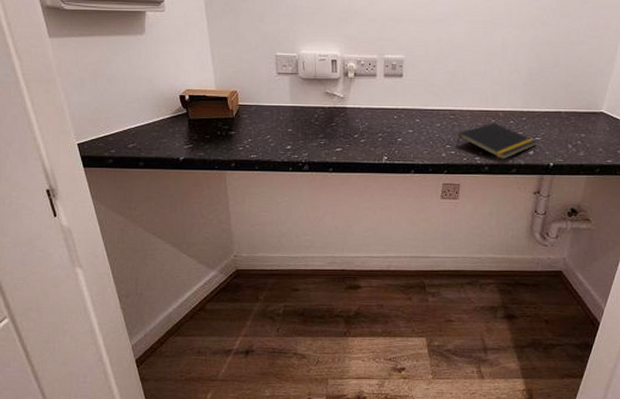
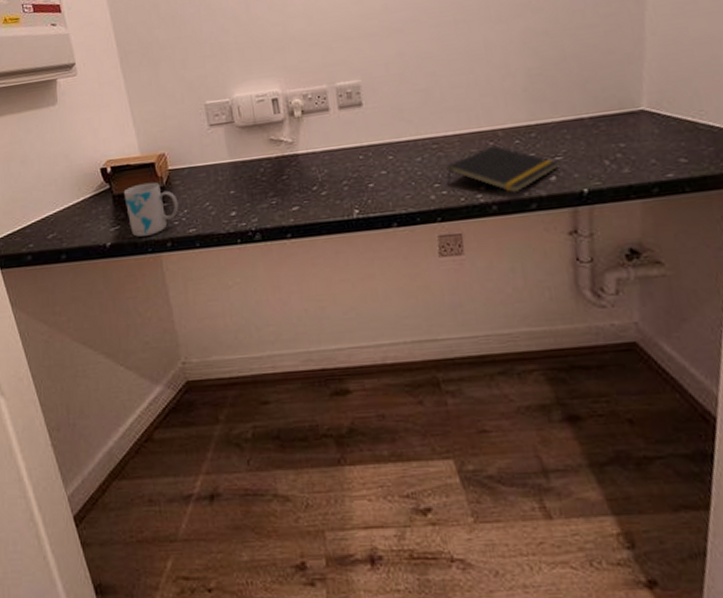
mug: none [198,113,244,156] -> present [123,182,179,237]

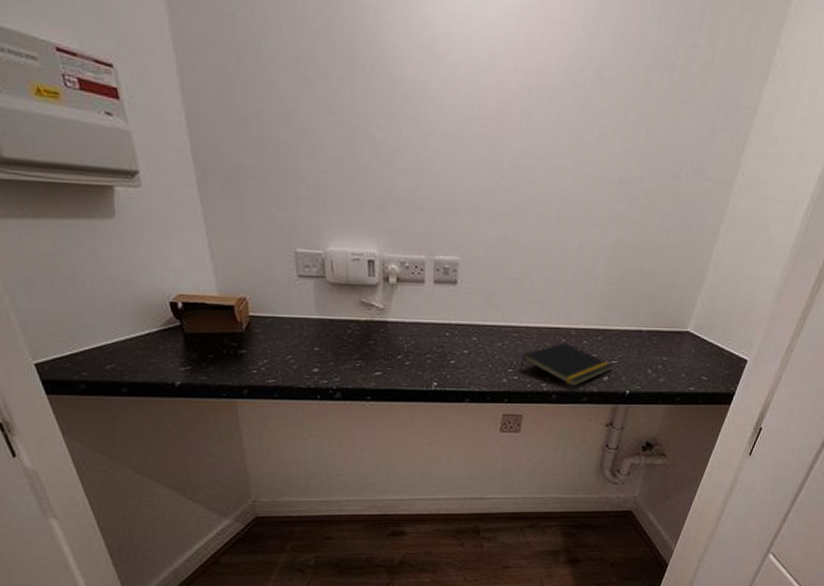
mug: present [123,182,179,237] -> none [196,325,259,380]

